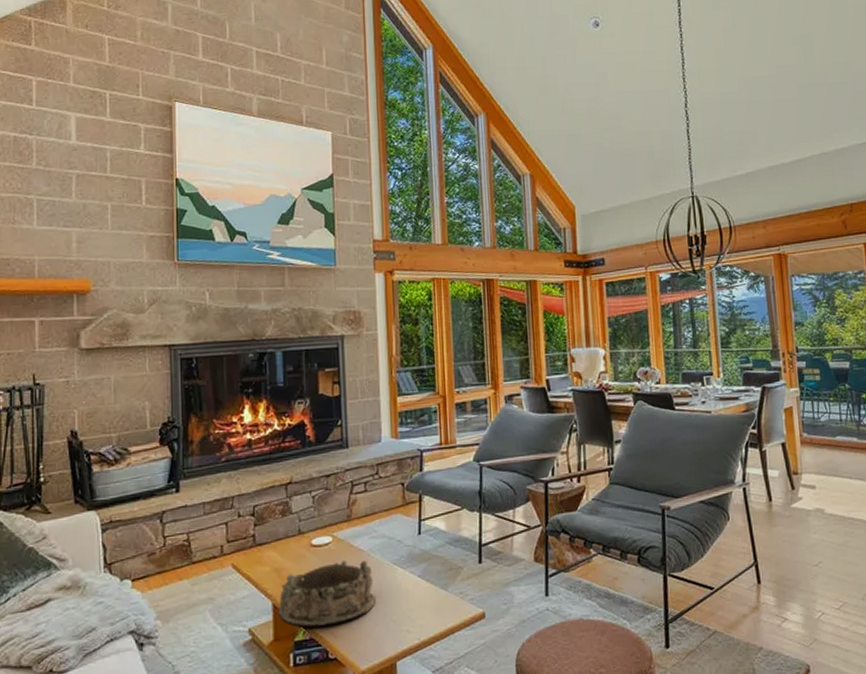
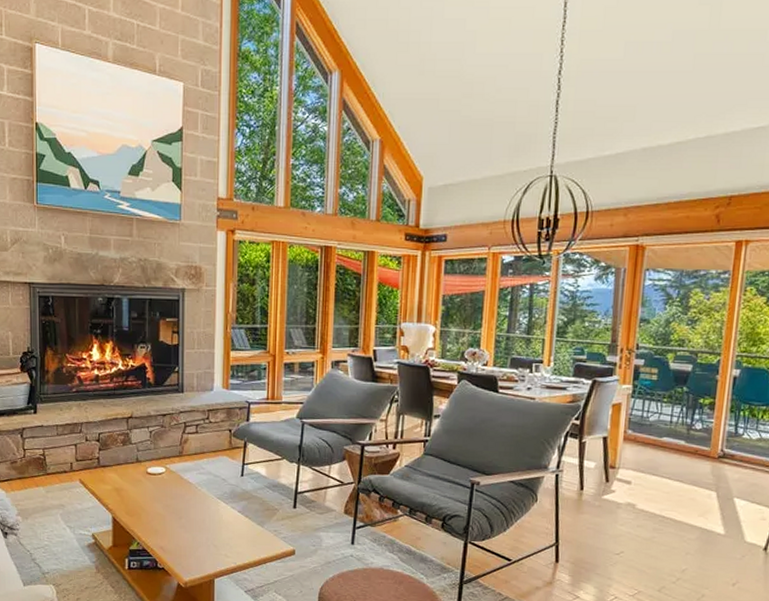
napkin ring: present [278,560,376,628] -> none [117,490,200,542]

